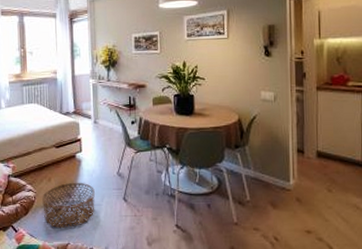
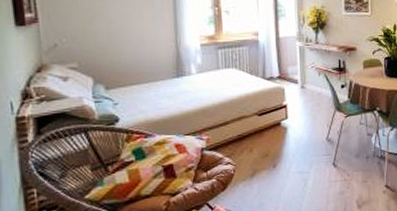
basket: present [41,182,95,228] -> none [242,150,303,201]

